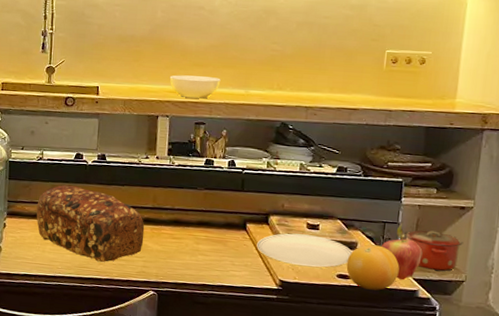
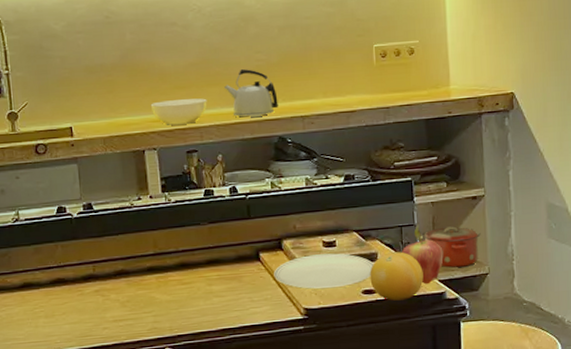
bread loaf: present [36,185,145,263] -> none [20,245,150,327]
kettle: none [238,57,286,102] -> present [224,69,278,118]

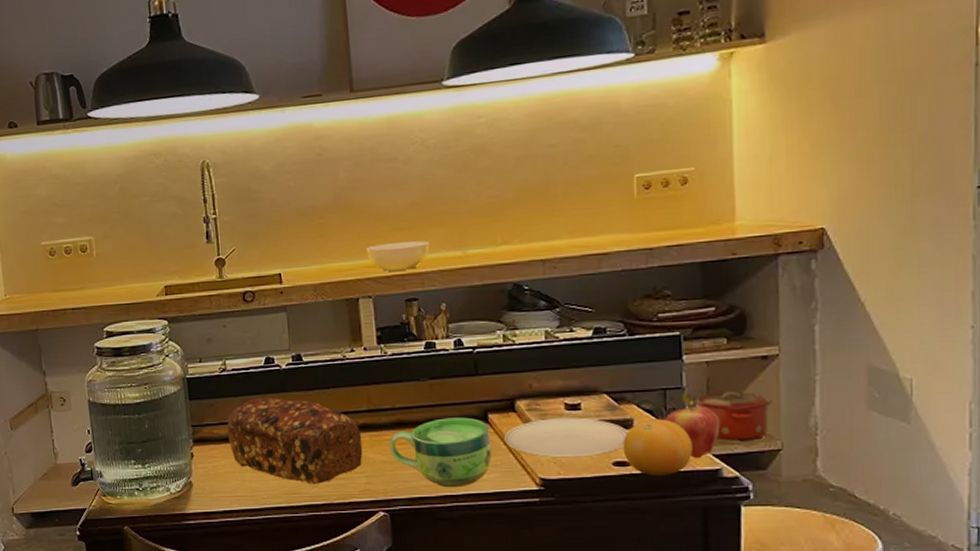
bread loaf: none [20,245,150,327] -> present [227,397,363,485]
cup: none [174,257,264,322] -> present [389,417,492,488]
kettle: present [224,69,278,118] -> none [450,207,514,263]

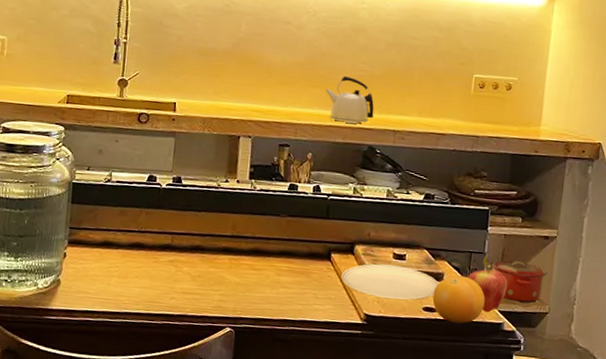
bread loaf: present [227,397,363,485] -> none [101,210,223,297]
bowl: present [365,241,430,271] -> none [253,92,307,119]
cup: present [389,417,492,488] -> none [244,251,331,314]
kettle: none [450,207,514,263] -> present [325,76,374,125]

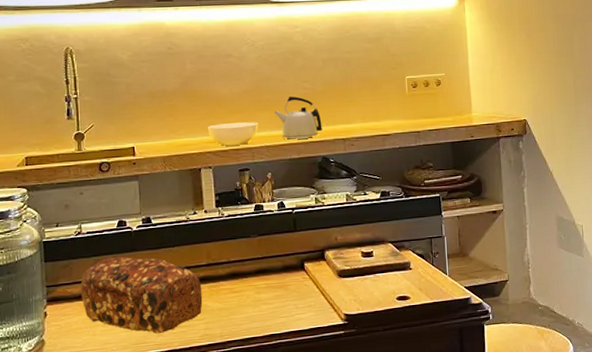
bread loaf: none [101,210,223,297] -> present [80,256,203,334]
bowl: none [253,92,307,119] -> present [207,122,259,146]
plate: present [341,263,439,302] -> none [317,263,407,298]
fruit: present [432,275,485,324] -> none [403,261,451,306]
fruit: present [467,251,508,313] -> none [431,233,469,291]
casserole: present [489,260,547,303] -> none [449,238,501,276]

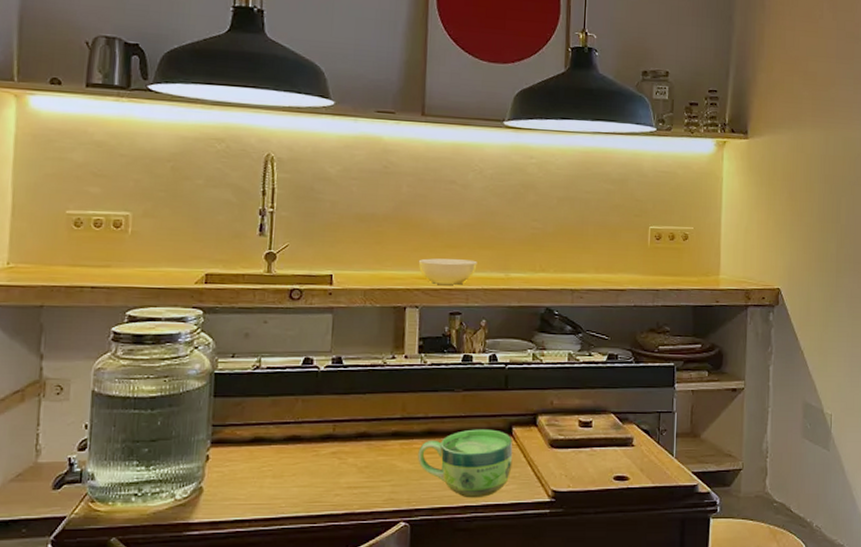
bread loaf: present [80,256,203,334] -> none [251,399,393,493]
cup: none [225,266,308,328] -> present [418,429,513,498]
kettle: present [274,96,322,140] -> none [497,236,550,286]

